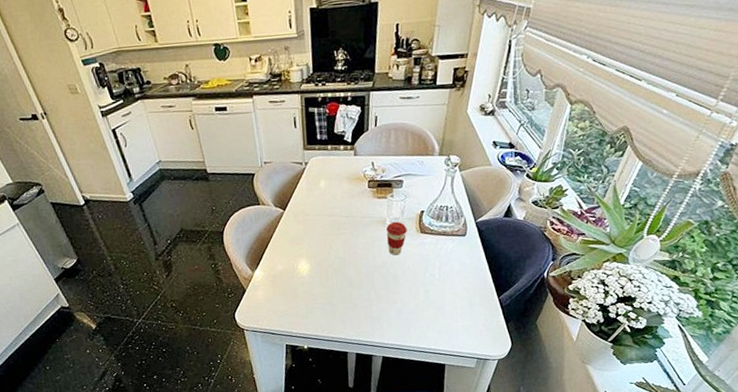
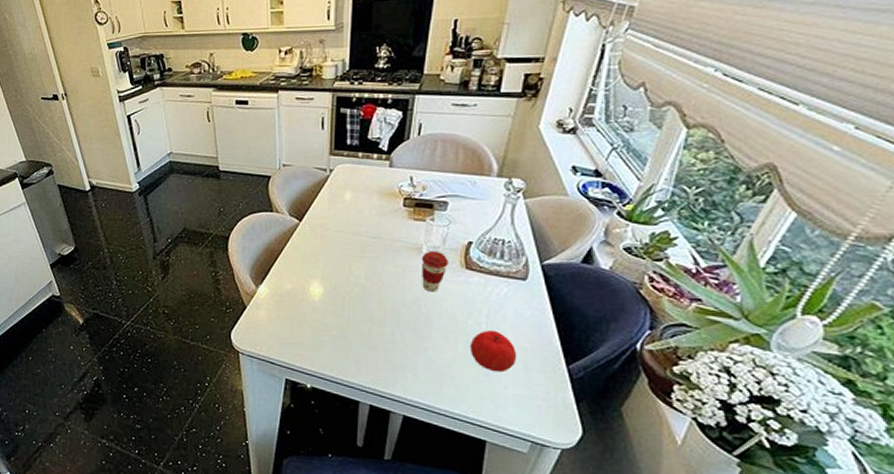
fruit: none [428,278,463,311] -> present [469,329,517,373]

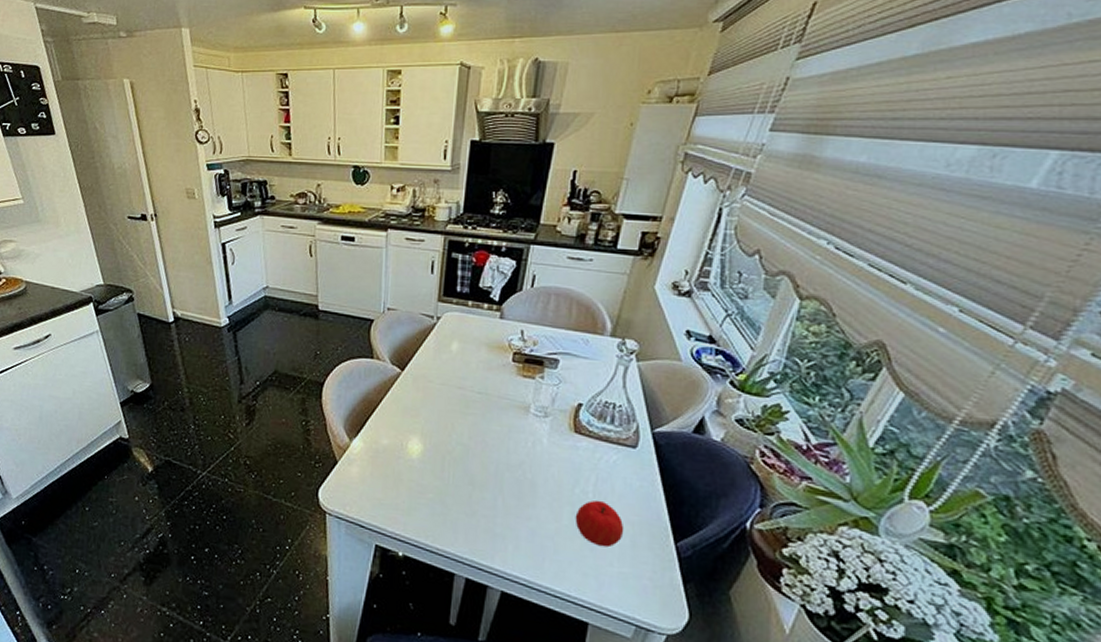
coffee cup: present [421,250,448,292] -> none [528,410,557,456]

